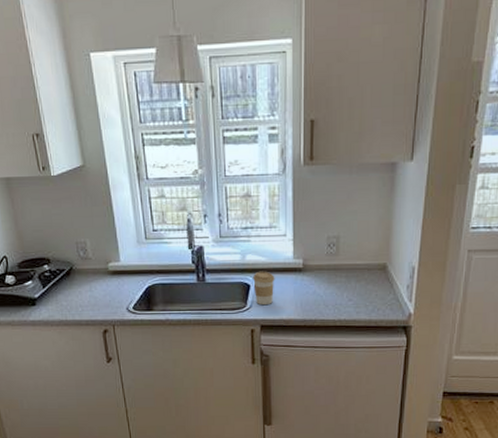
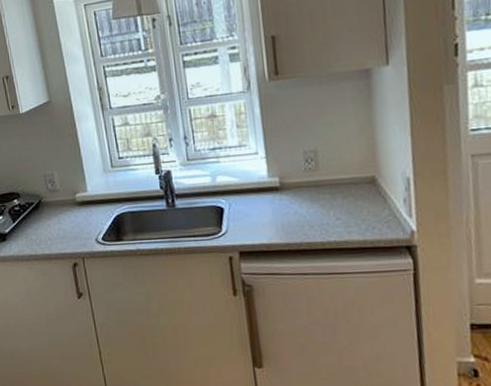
coffee cup: present [253,271,275,304] -> none [226,192,251,229]

